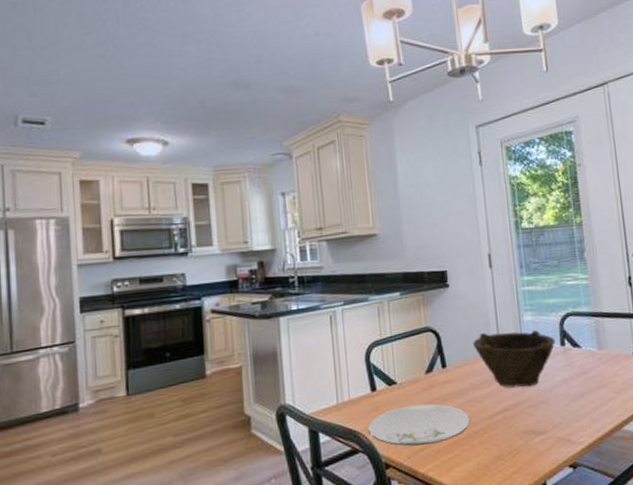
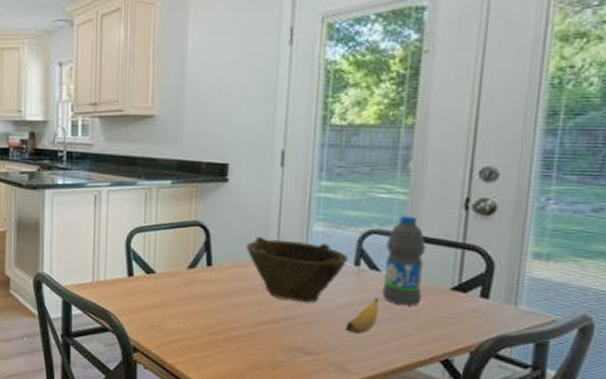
plate: present [367,403,470,447] -> none [120,296,230,339]
banana: none [564,371,587,407] -> present [345,298,379,334]
water bottle: none [581,296,615,374] -> present [382,216,426,306]

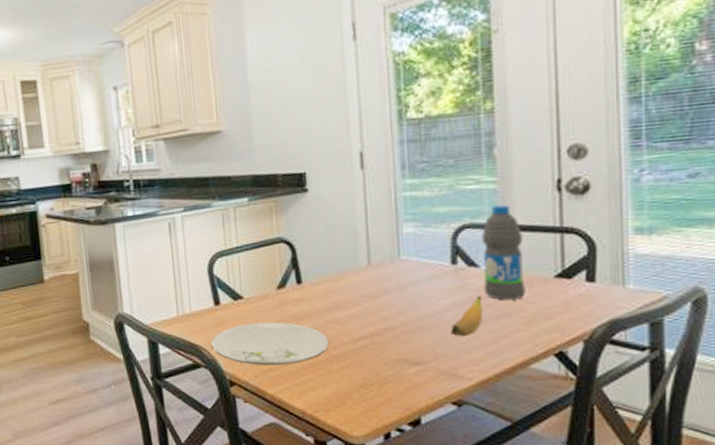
plate: none [120,296,230,339] -> present [210,321,329,365]
bowl: present [246,237,348,303] -> none [336,245,444,311]

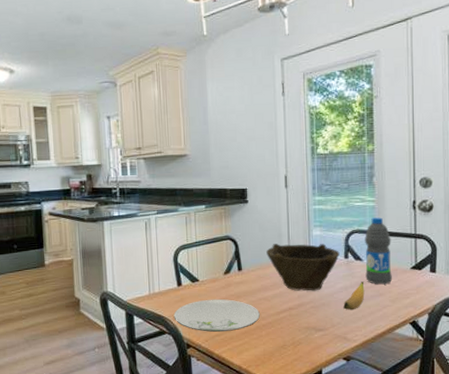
bowl: none [336,245,444,311] -> present [266,244,340,291]

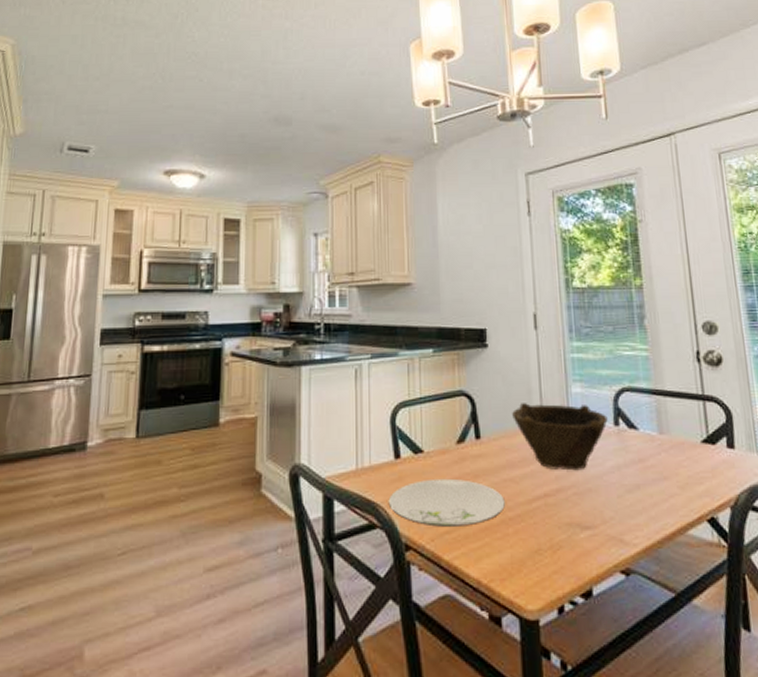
banana: present [343,281,365,311] -> none [616,458,644,500]
water bottle: present [365,217,392,285] -> none [638,371,679,464]

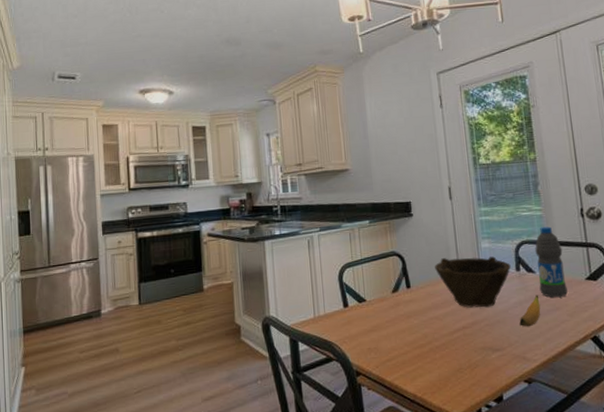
plate: present [388,478,505,527] -> none [340,319,433,357]
banana: none [616,458,644,500] -> present [519,295,541,327]
water bottle: none [638,371,679,464] -> present [535,226,568,298]

